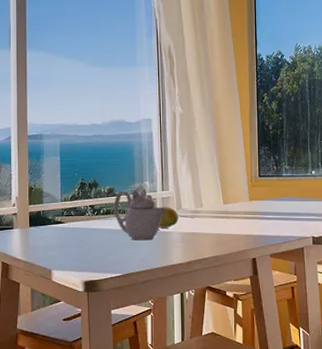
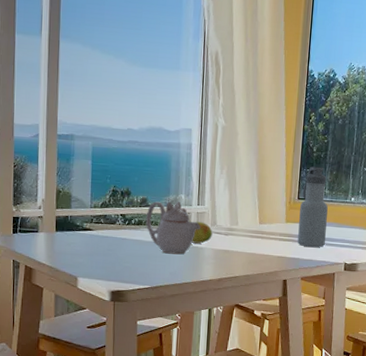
water bottle: none [262,144,290,223] -> present [297,166,328,247]

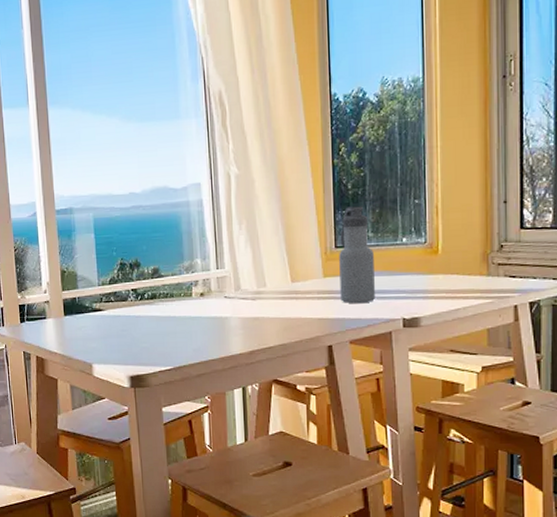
teapot: present [145,201,201,255] -> none [159,267,223,328]
fruit: present [192,221,213,244] -> none [214,287,237,313]

